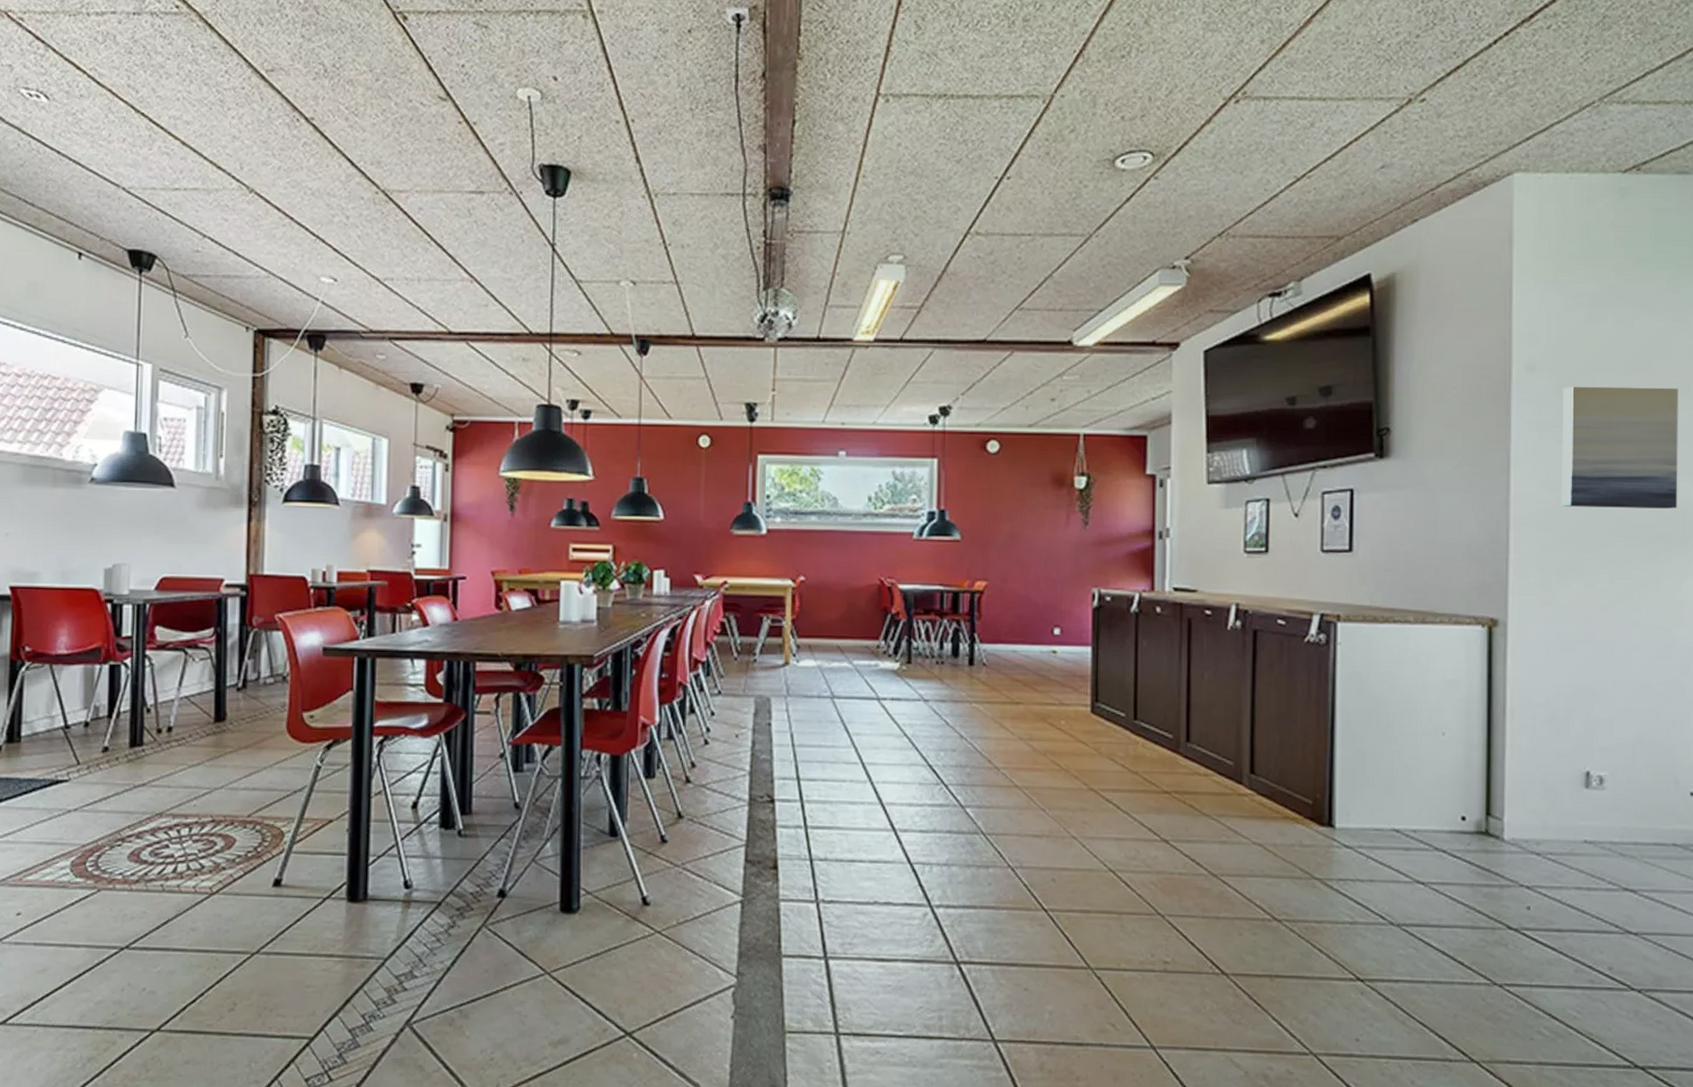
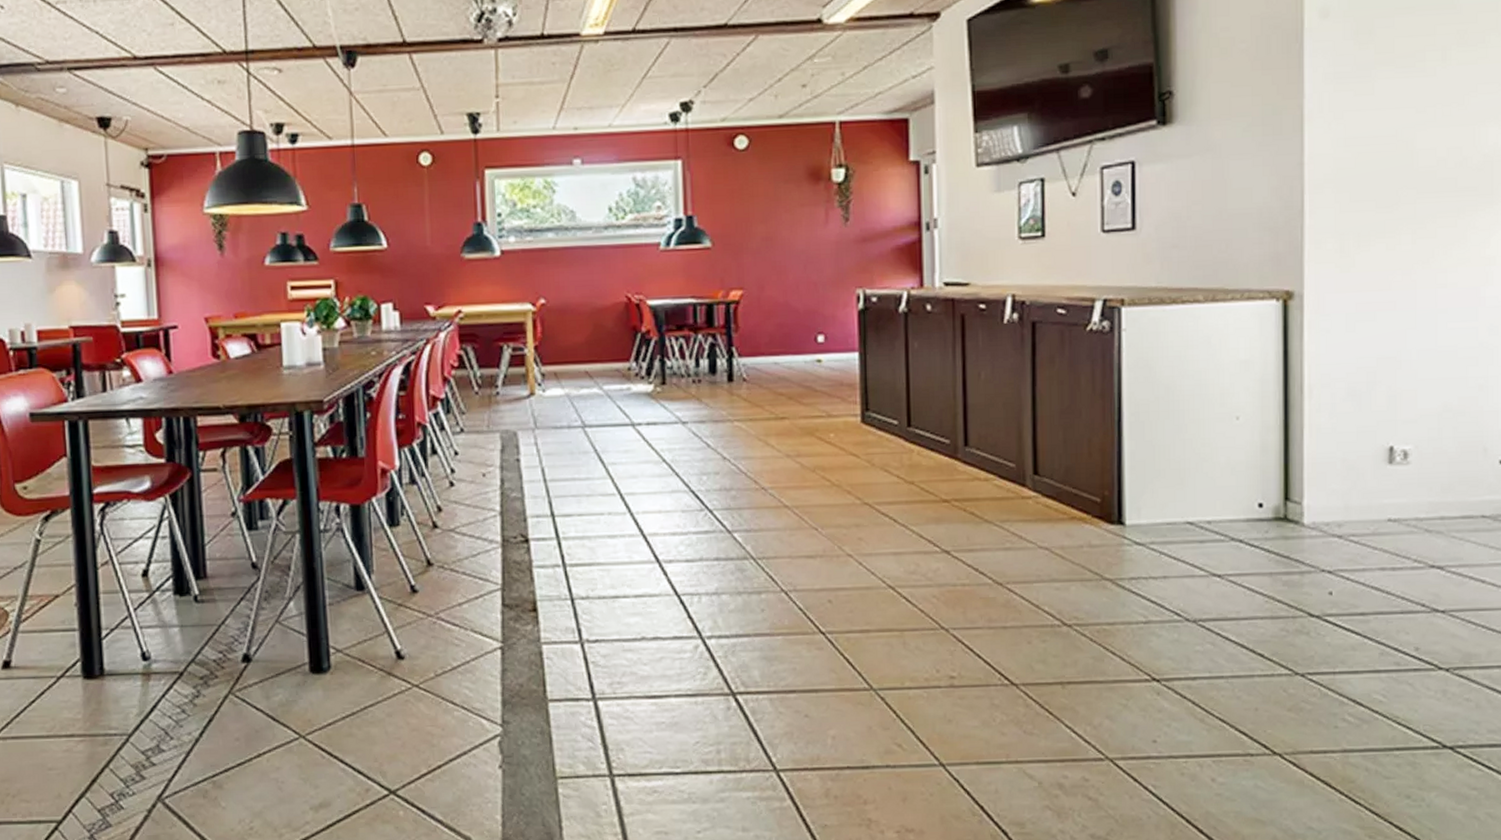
wall art: present [1561,386,1678,509] -> none [1359,24,1486,164]

